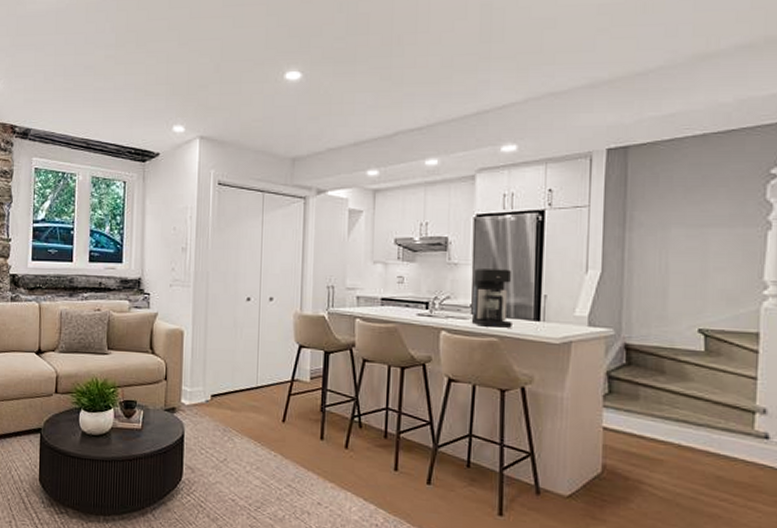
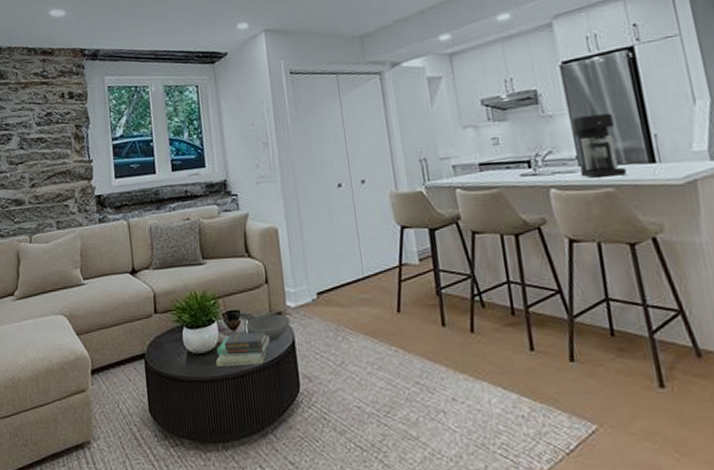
books: none [108,420,161,452] -> present [216,331,270,368]
bowl: none [141,408,183,433] -> present [247,314,291,342]

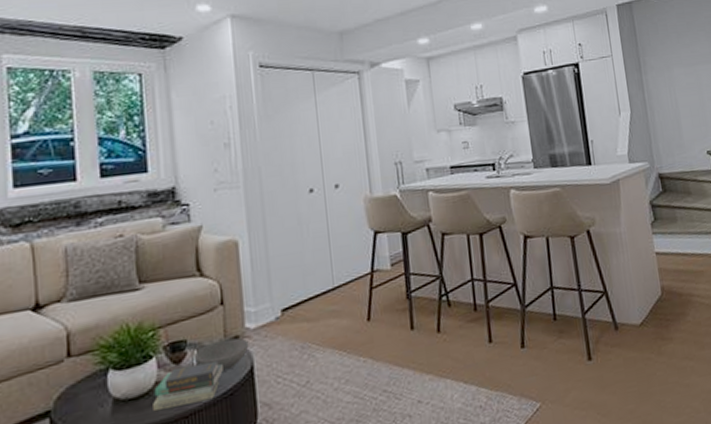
coffee maker: present [572,113,627,178] -> none [530,121,570,179]

